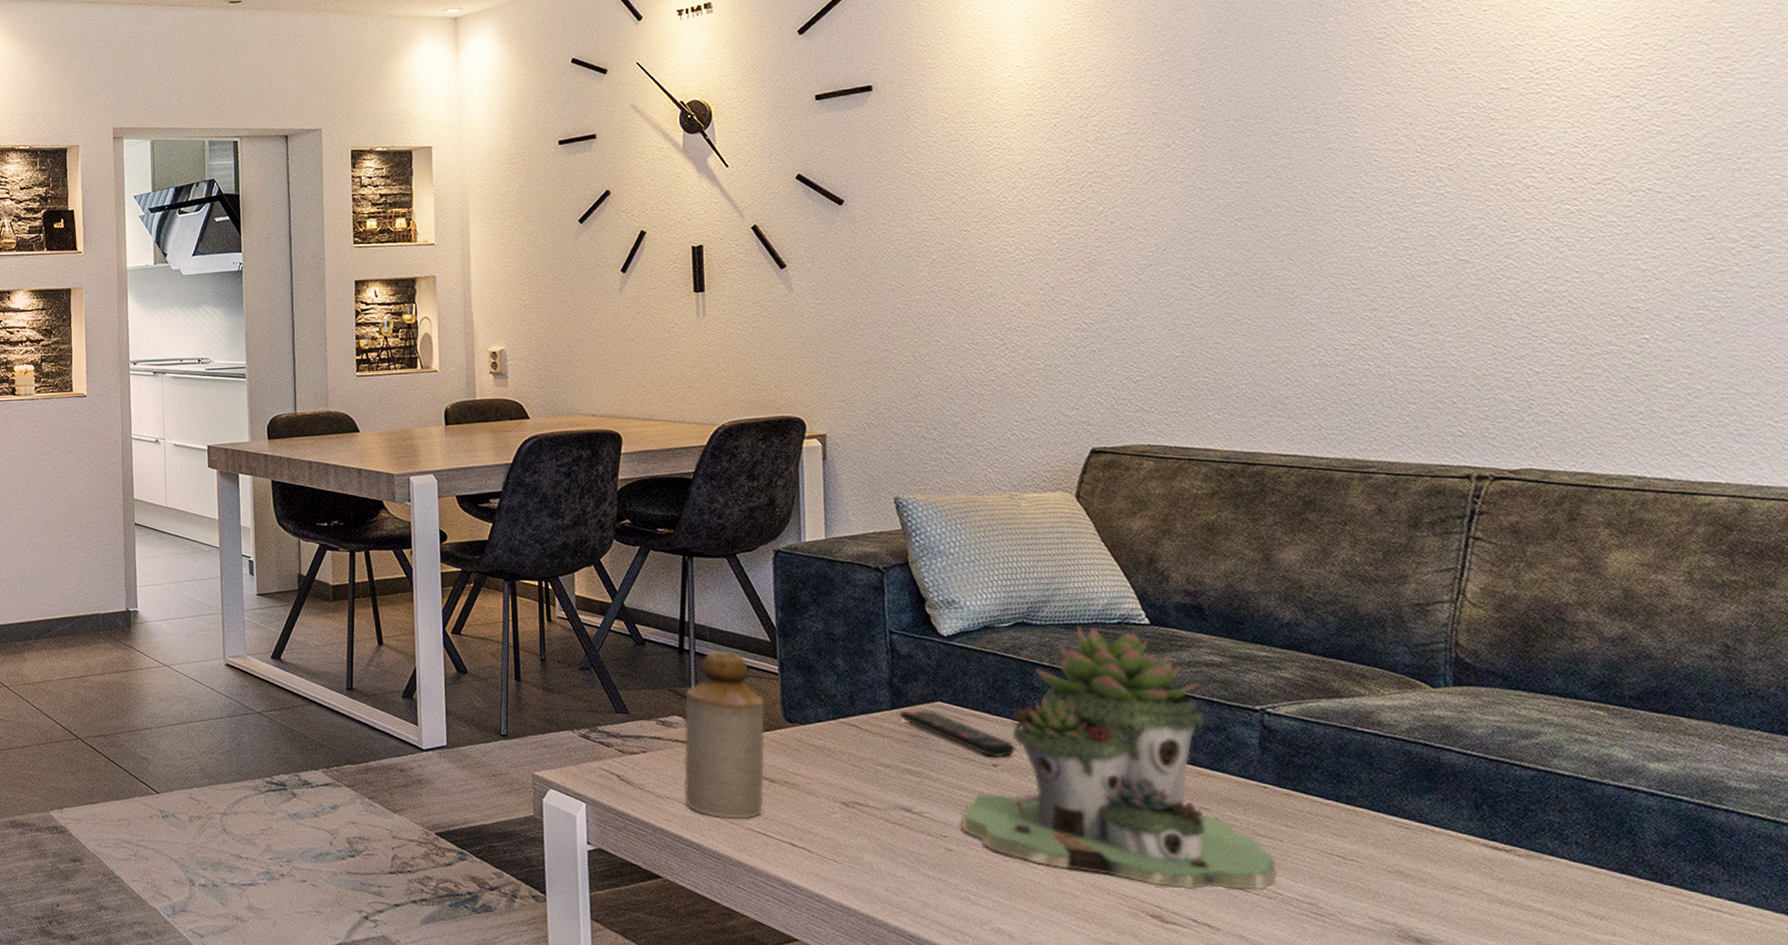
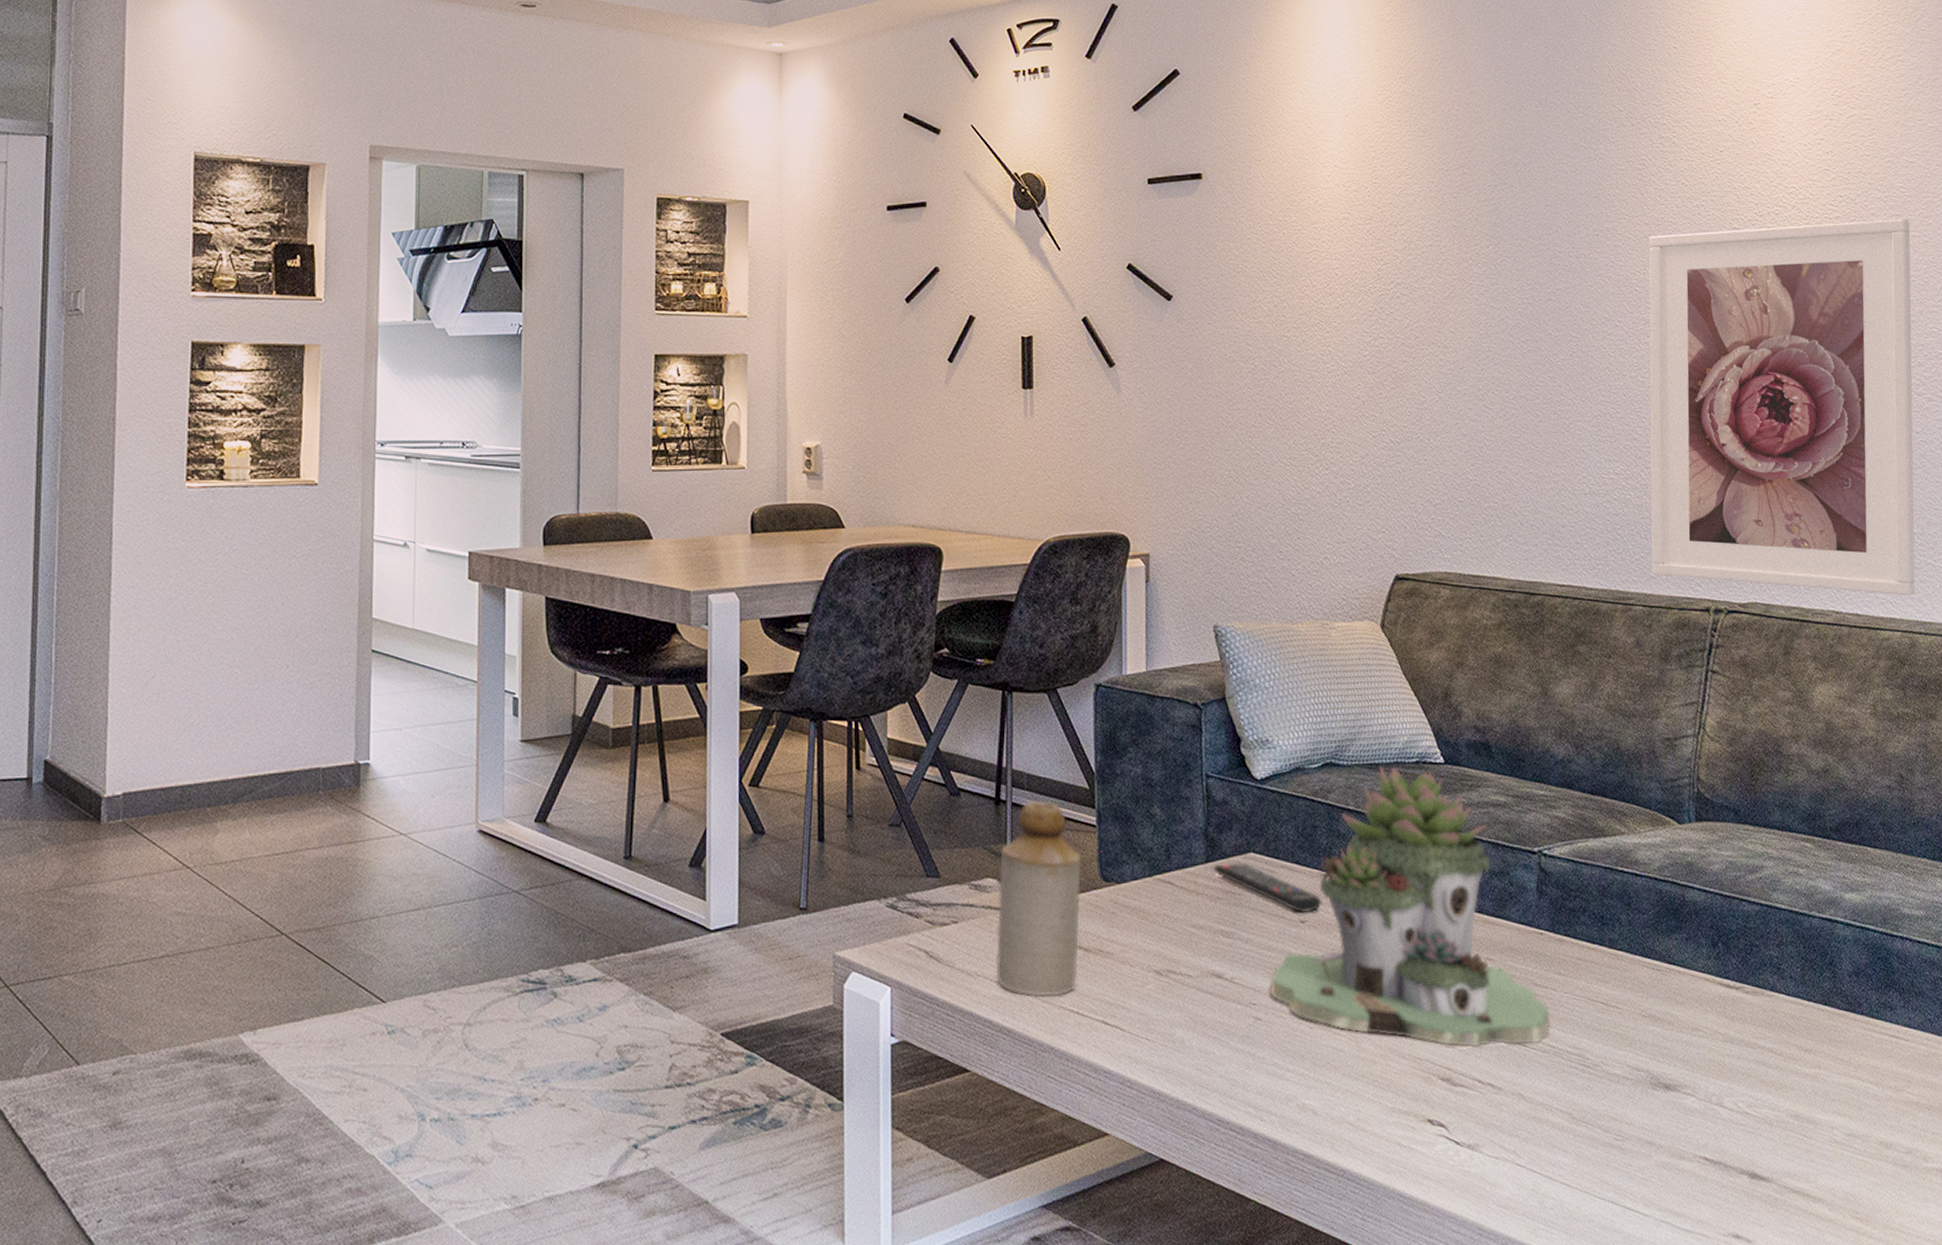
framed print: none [1391,60,1748,459] -> present [1649,218,1915,596]

